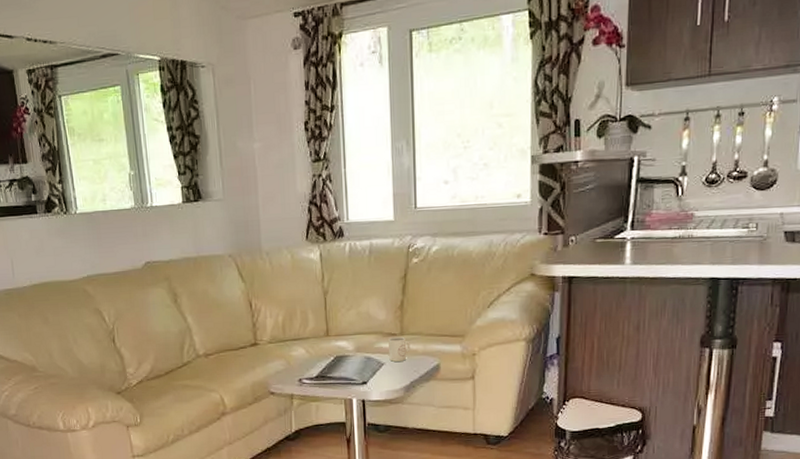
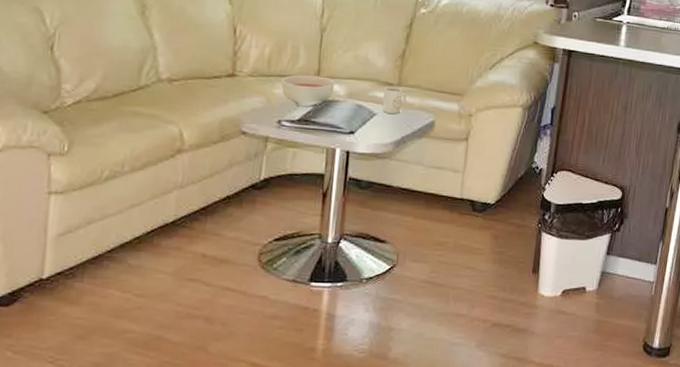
bowl: none [296,335,344,365] -> present [281,74,335,108]

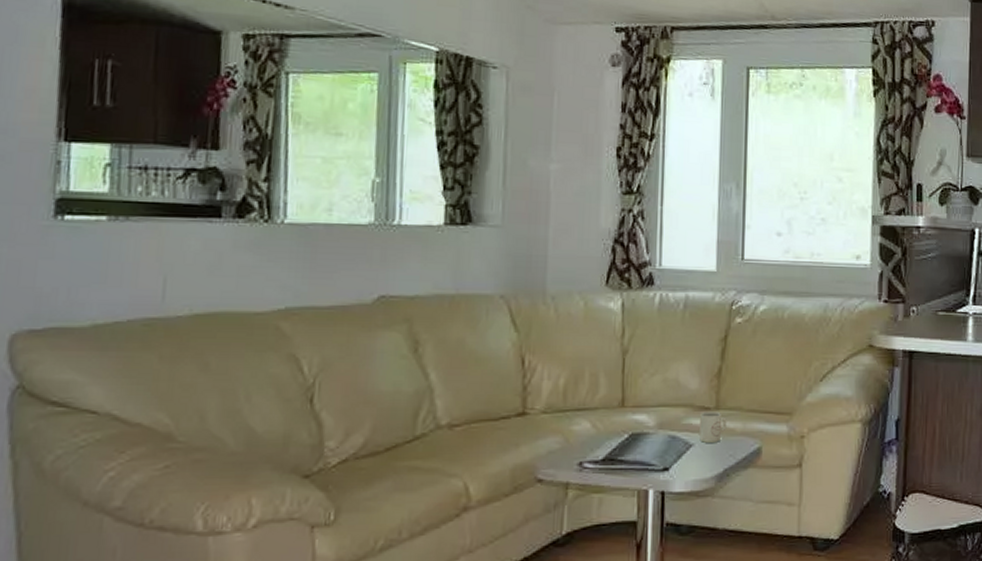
bowl: present [281,74,335,108] -> none [580,406,643,444]

